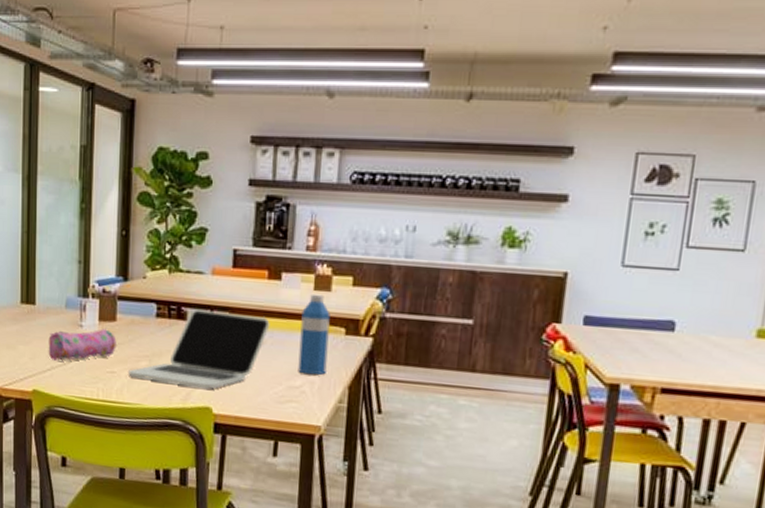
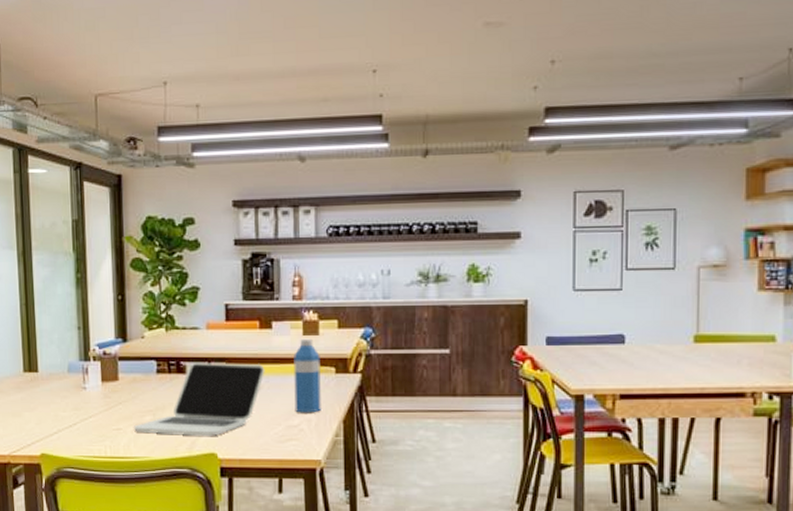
pencil case: present [48,329,116,361] -> none [53,389,120,423]

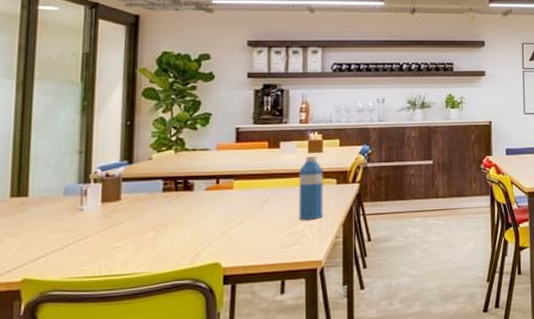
laptop: present [134,363,265,436] -> none [134,179,272,249]

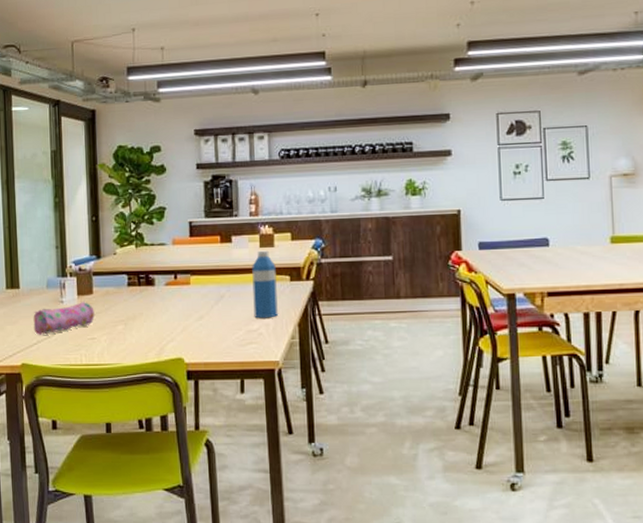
pencil case: none [42,209,121,247] -> present [33,302,95,335]

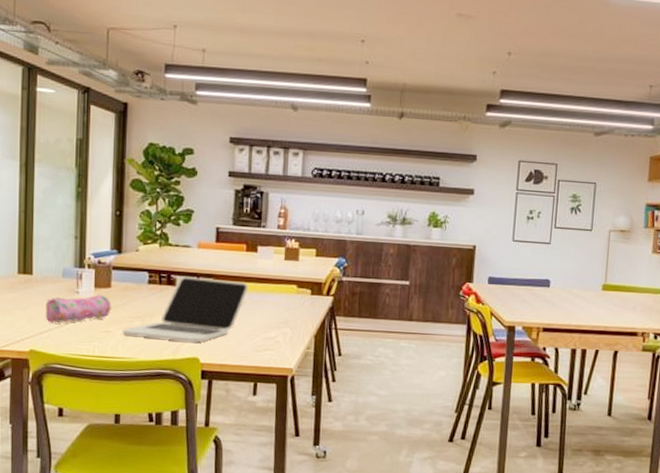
laptop: none [107,274,226,342] -> present [123,277,249,343]
water bottle: present [252,250,278,319] -> none [273,263,299,328]

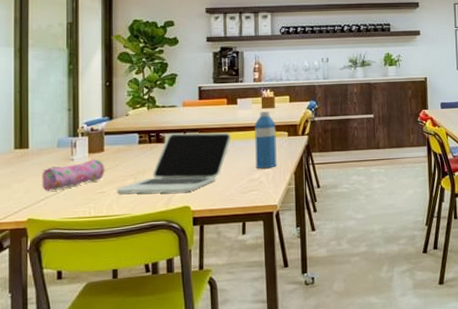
water bottle: none [273,263,299,328] -> present [255,111,277,169]

